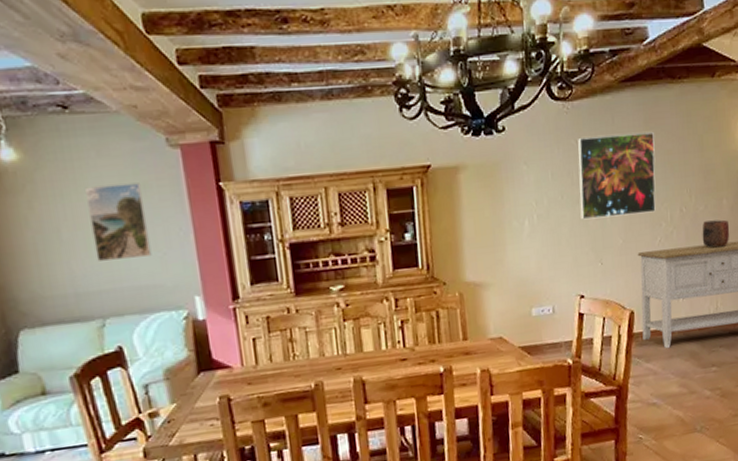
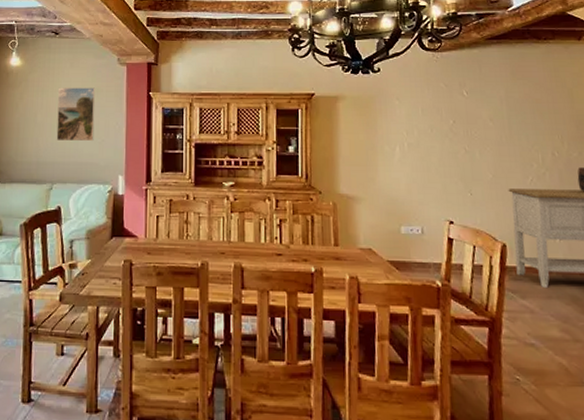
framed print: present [577,132,656,220] -> none [446,83,526,153]

